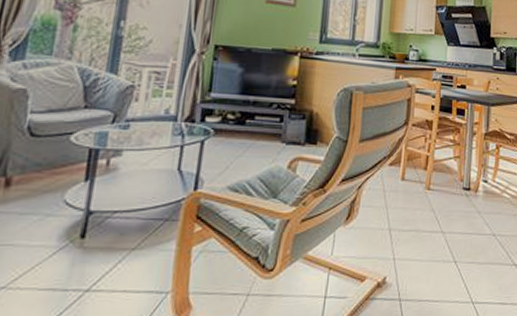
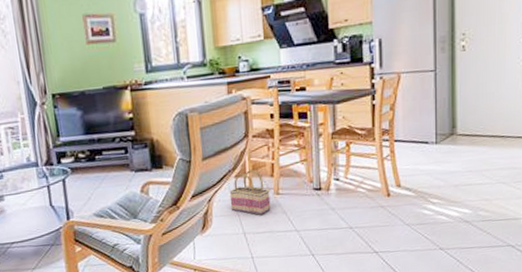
basket: none [380,160,421,210] -> present [229,170,271,215]

